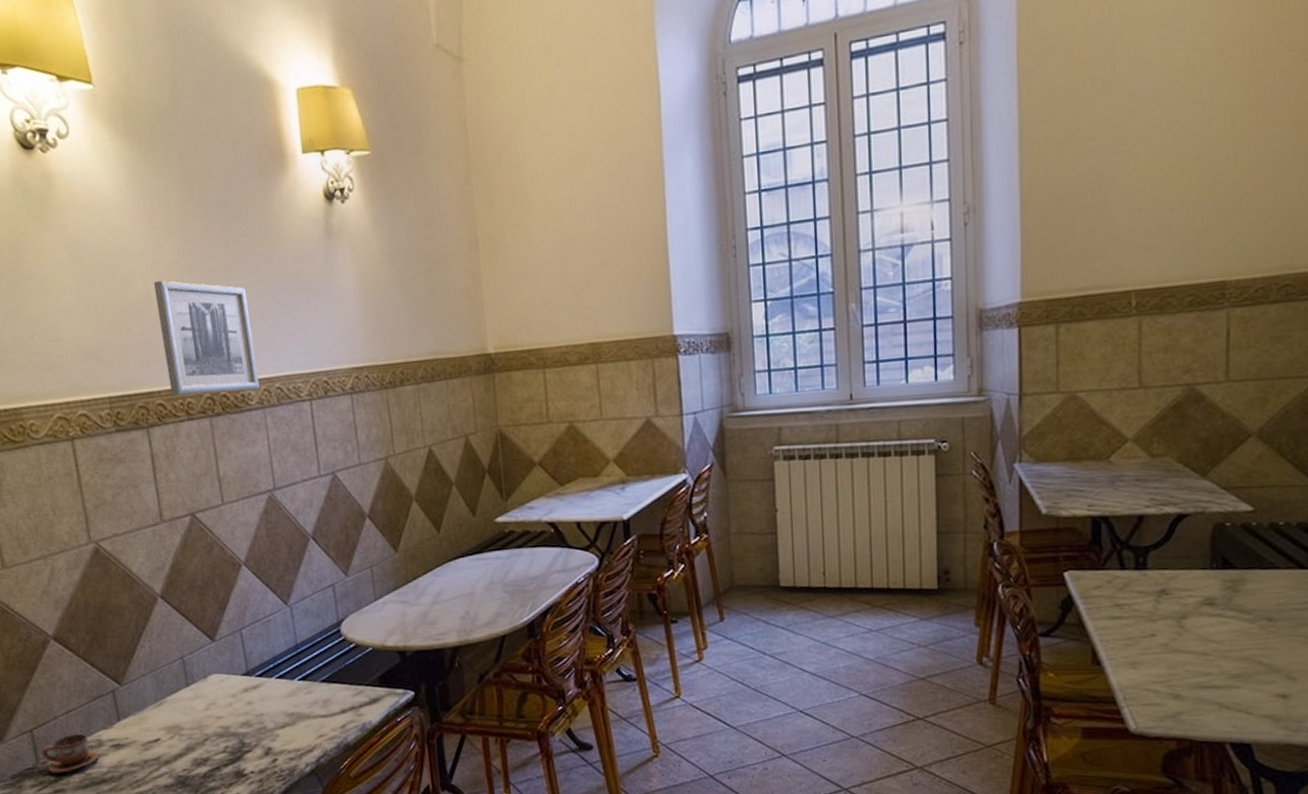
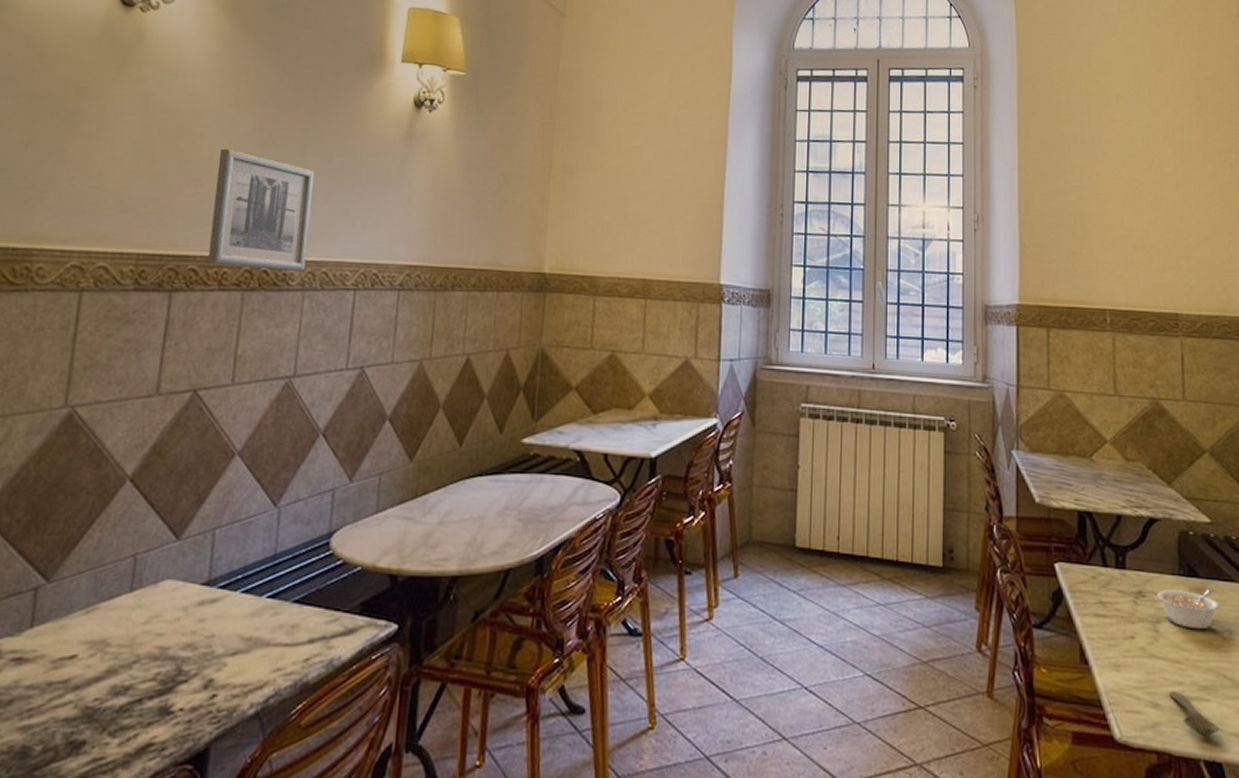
legume: none [1183,579,1259,621] -> present [1157,590,1220,630]
spoon: none [1193,682,1251,720] -> present [1169,691,1220,736]

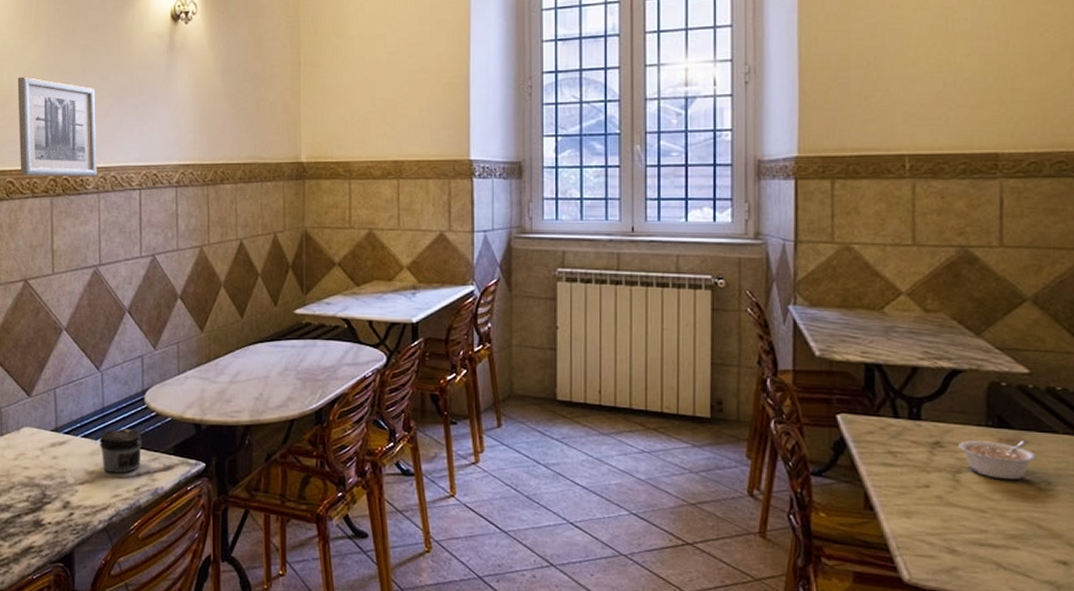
jar: none [263,581,322,640] -> present [99,429,142,473]
spoon: present [1169,691,1220,736] -> none [969,539,1030,582]

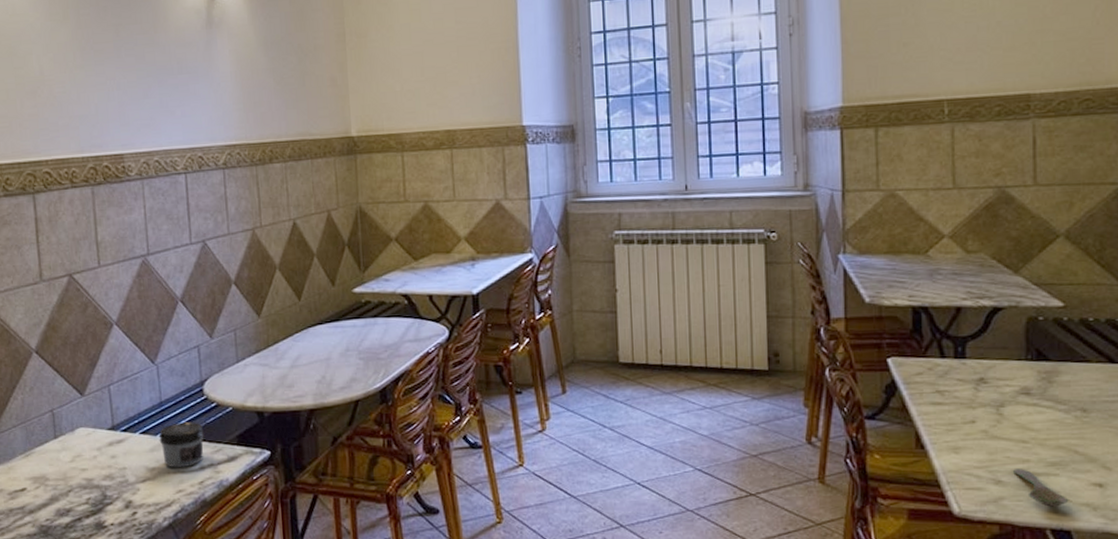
wall art: present [17,76,97,177] -> none [47,60,139,166]
legume: present [958,440,1036,480] -> none [1001,371,1072,410]
spoon: none [969,539,1030,582] -> present [1013,469,1069,507]

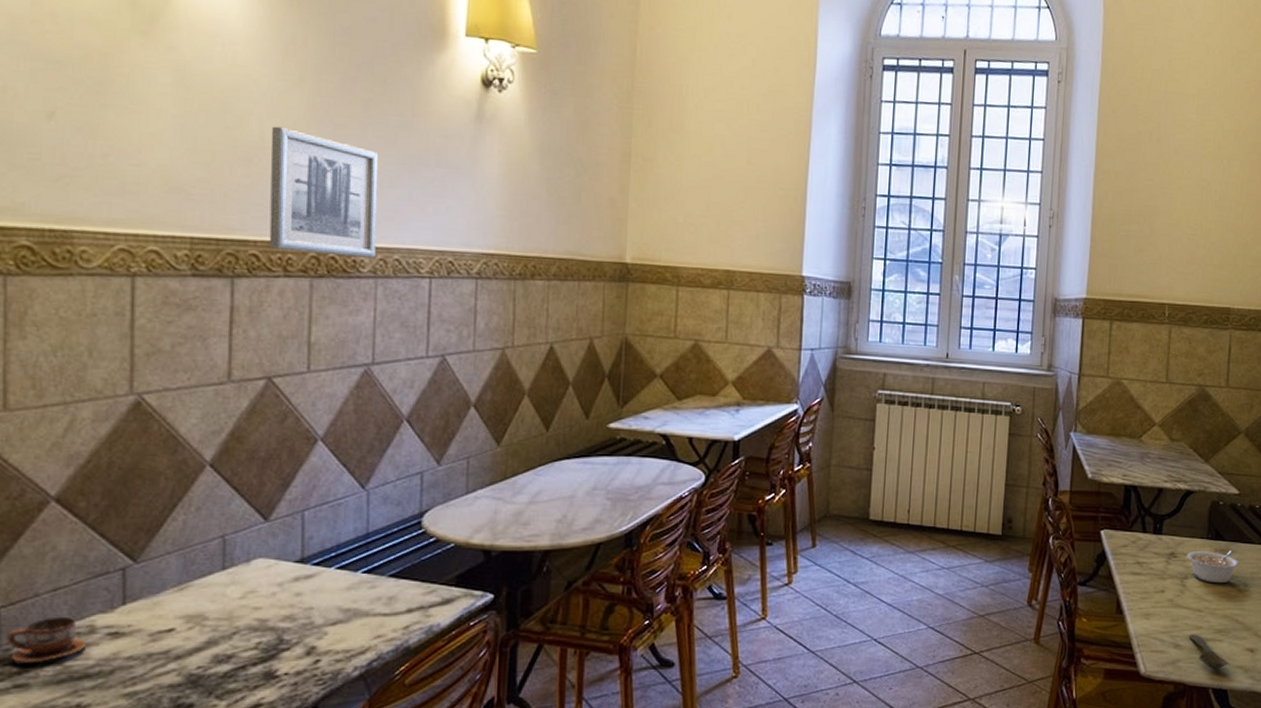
wall art: none [47,60,139,166] -> present [269,126,379,258]
jar: present [159,422,204,468] -> none [359,558,417,610]
legume: none [1001,371,1072,410] -> present [1187,550,1239,584]

